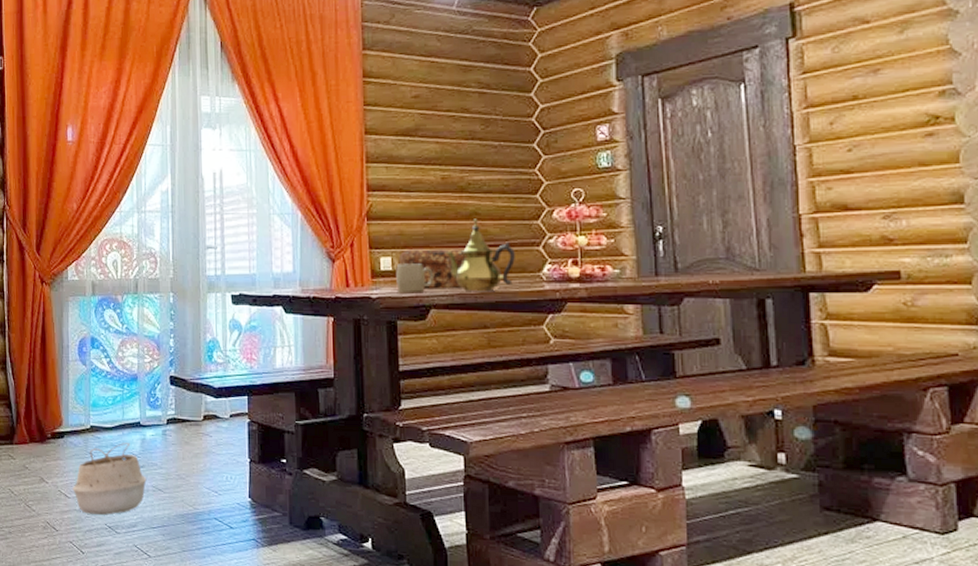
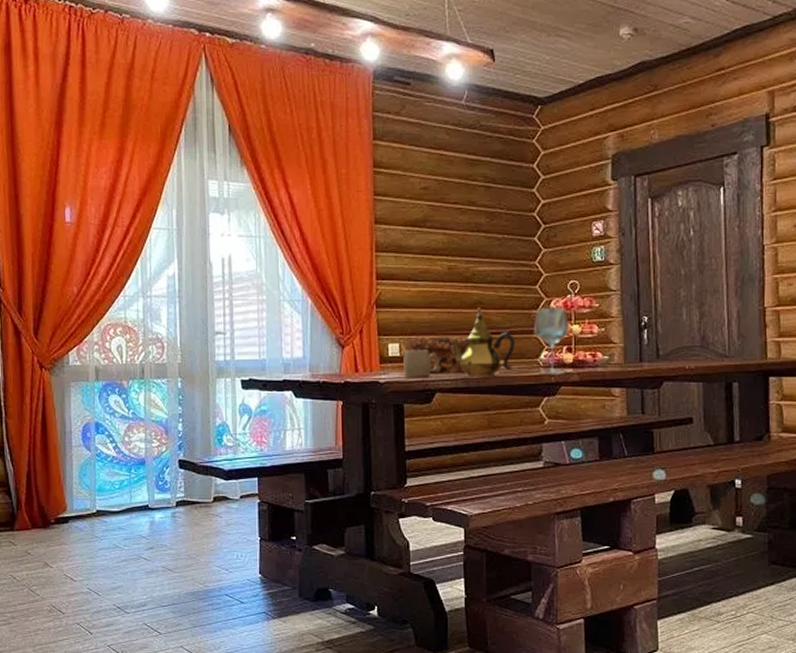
woven basket: present [72,443,147,515] -> none [78,526,156,596]
wine glass: none [534,218,575,289] -> present [533,308,570,374]

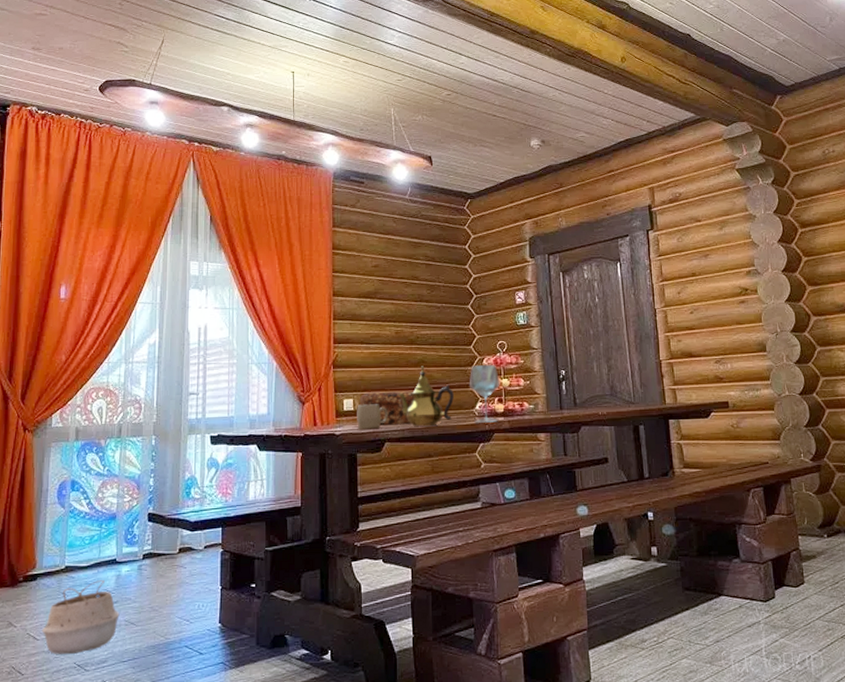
woven basket: none [78,526,156,596] -> present [42,580,120,654]

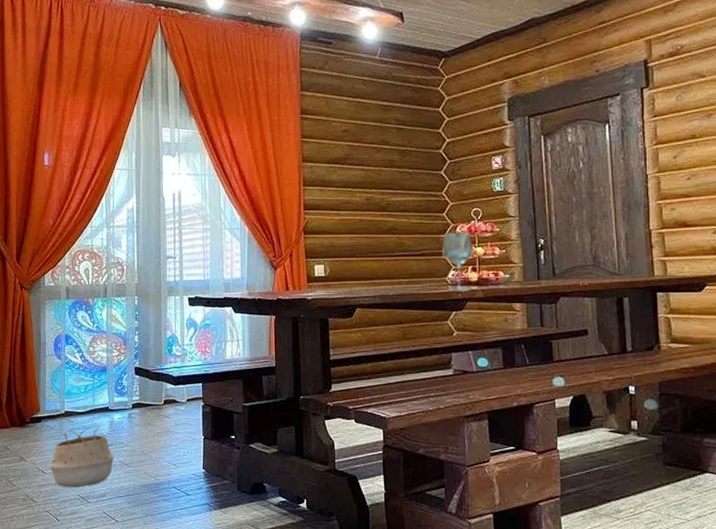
mug: present [357,404,388,431] -> none [328,270,359,297]
bread loaf: present [359,391,414,426] -> none [330,258,385,292]
teapot: present [397,366,454,427] -> none [368,233,426,294]

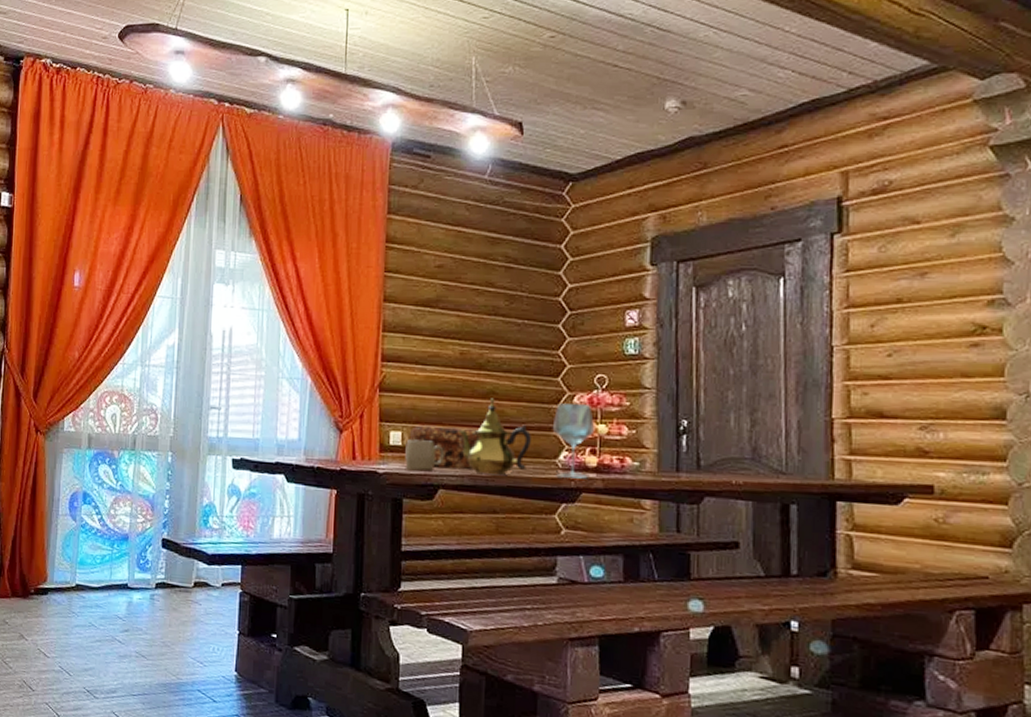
woven basket: present [49,425,115,487] -> none [52,604,130,679]
mug: none [328,270,359,297] -> present [405,439,444,473]
bread loaf: none [330,258,385,292] -> present [409,425,478,471]
teapot: none [368,233,426,294] -> present [457,398,531,475]

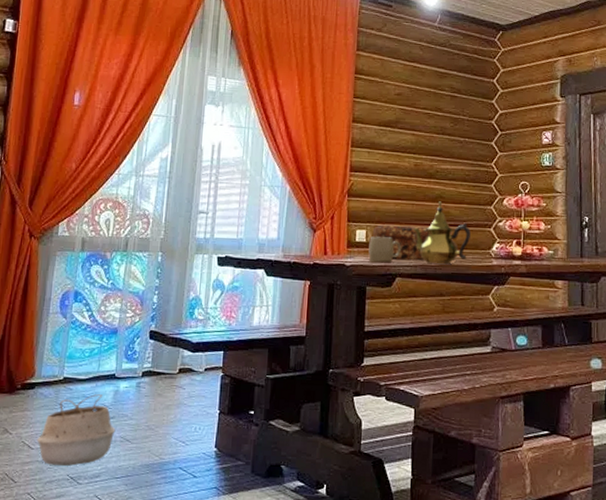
woven basket: none [52,604,130,679] -> present [37,394,116,466]
wine glass: present [552,403,595,479] -> none [487,205,520,266]

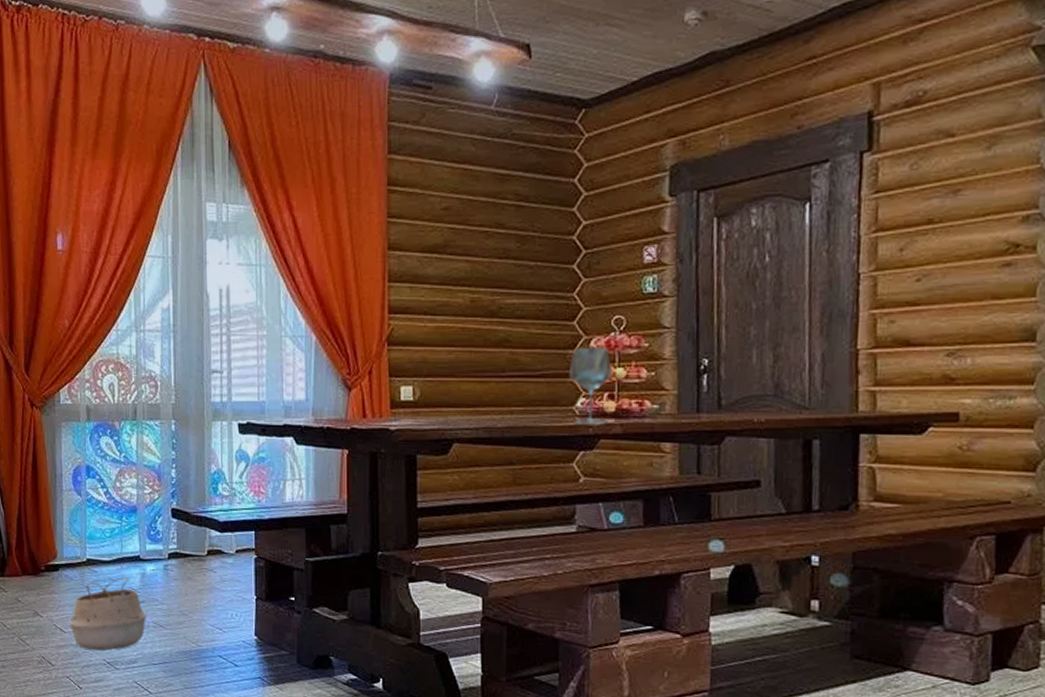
mug: present [368,236,401,264] -> none [417,394,457,428]
bread loaf: present [372,224,429,261] -> none [420,378,492,423]
teapot: present [412,201,471,265] -> none [470,346,547,426]
wine glass: none [487,205,520,266] -> present [568,348,613,425]

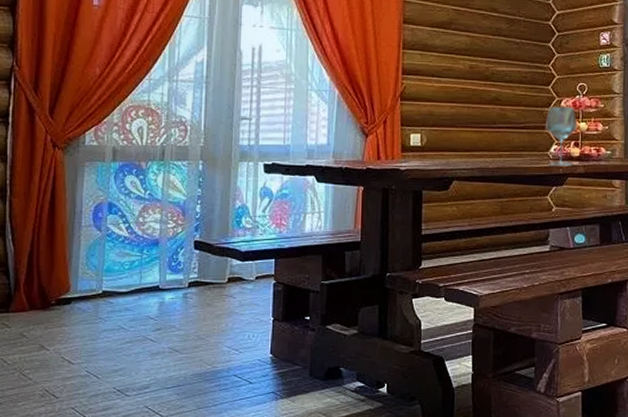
woven basket: present [68,577,147,651] -> none [77,307,163,379]

